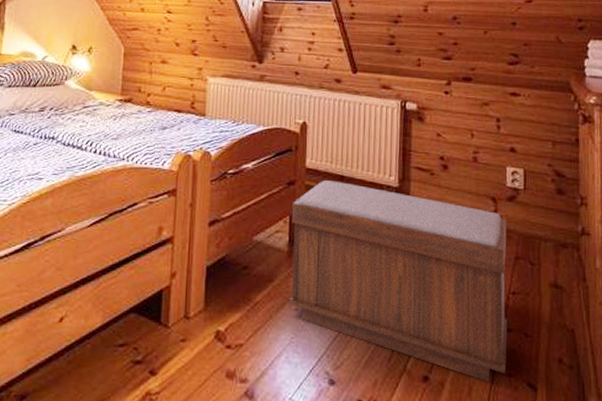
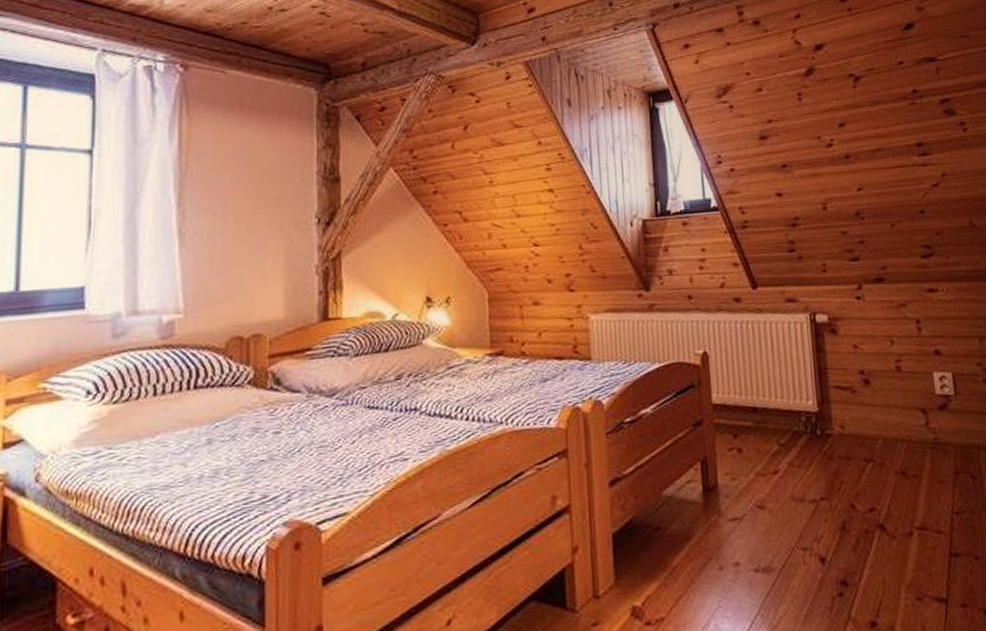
bench: present [289,180,508,382] -> none [701,414,959,618]

